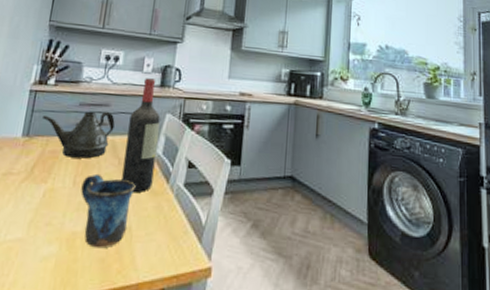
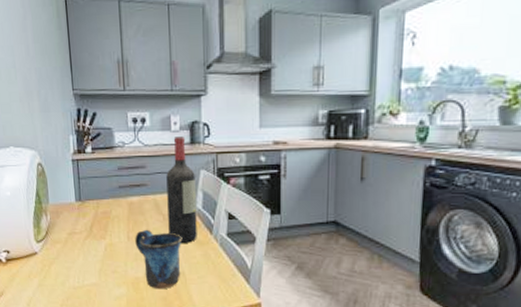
teapot: present [41,111,115,159] -> none [88,172,153,217]

